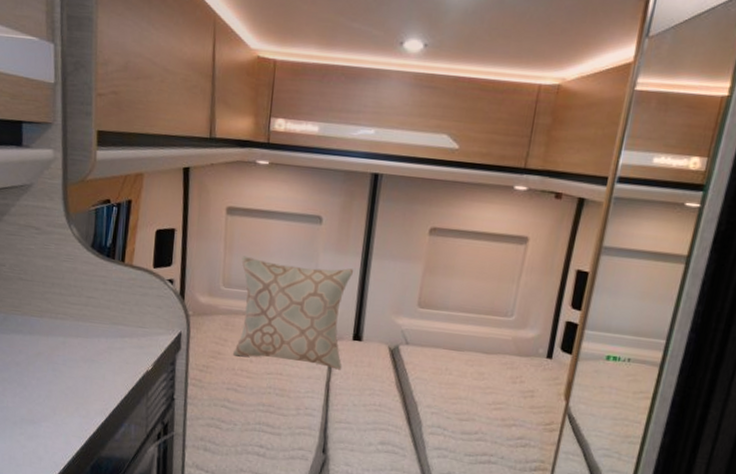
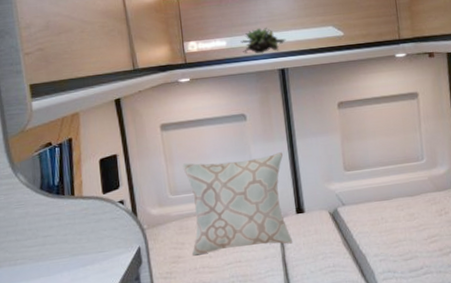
succulent plant: none [335,118,389,151] -> present [240,27,286,54]

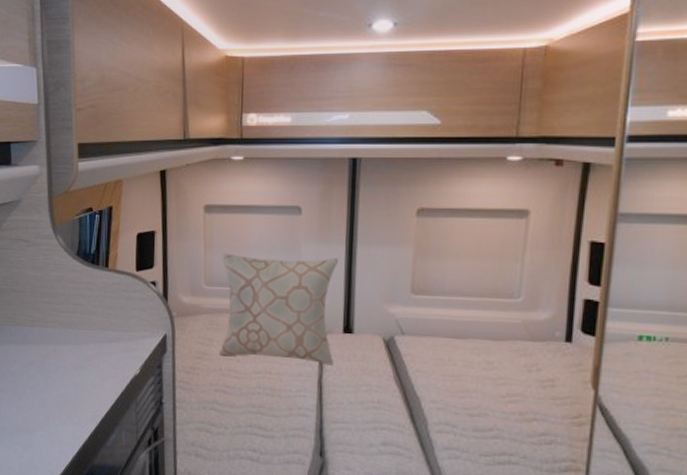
succulent plant: present [240,27,286,54] -> none [308,104,365,137]

